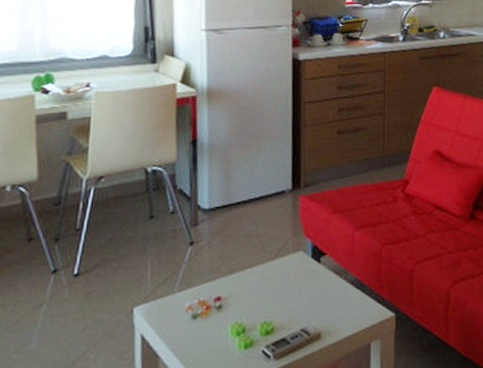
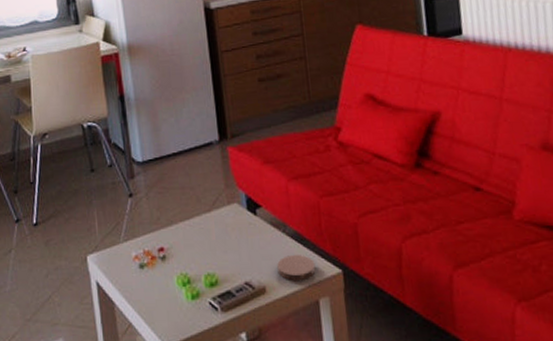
coaster: none [335,300,371,325] -> present [277,255,316,280]

